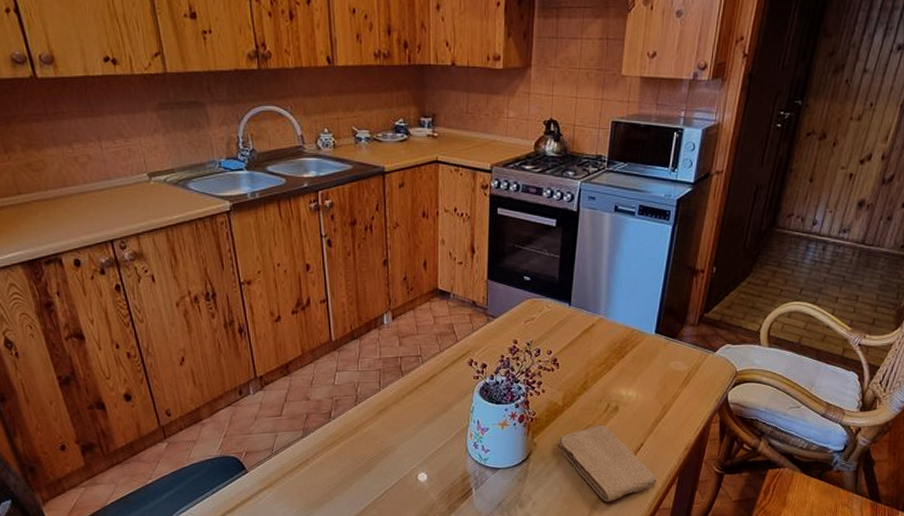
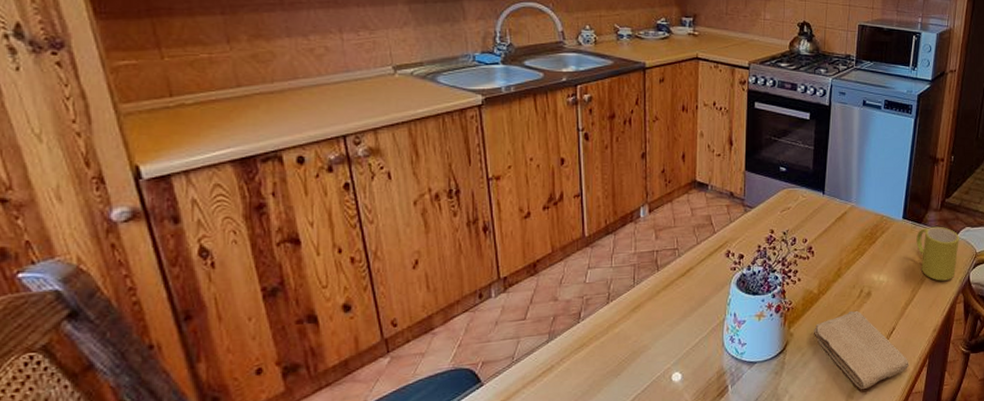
mug: none [669,342,718,399] -> present [916,226,959,281]

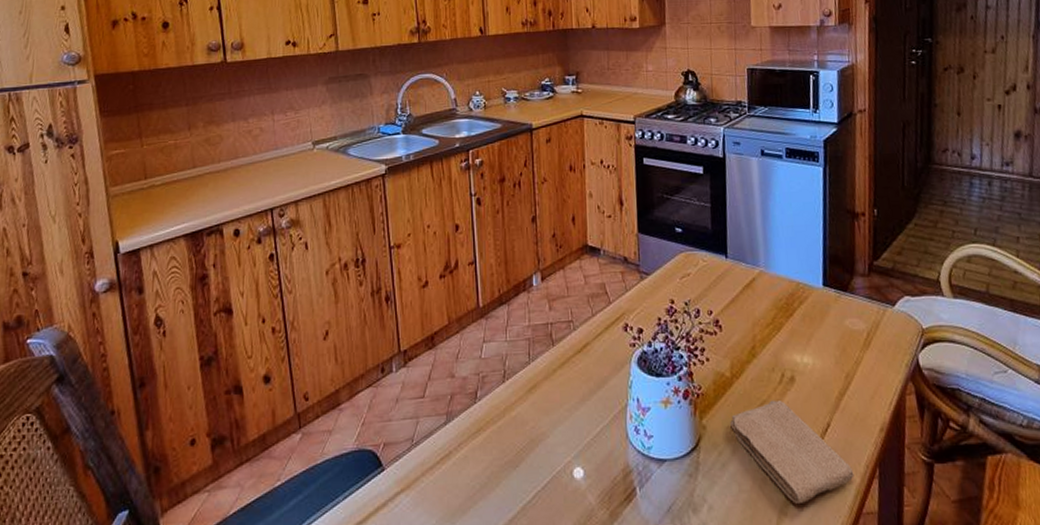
mug: present [916,226,959,281] -> none [843,295,899,365]

